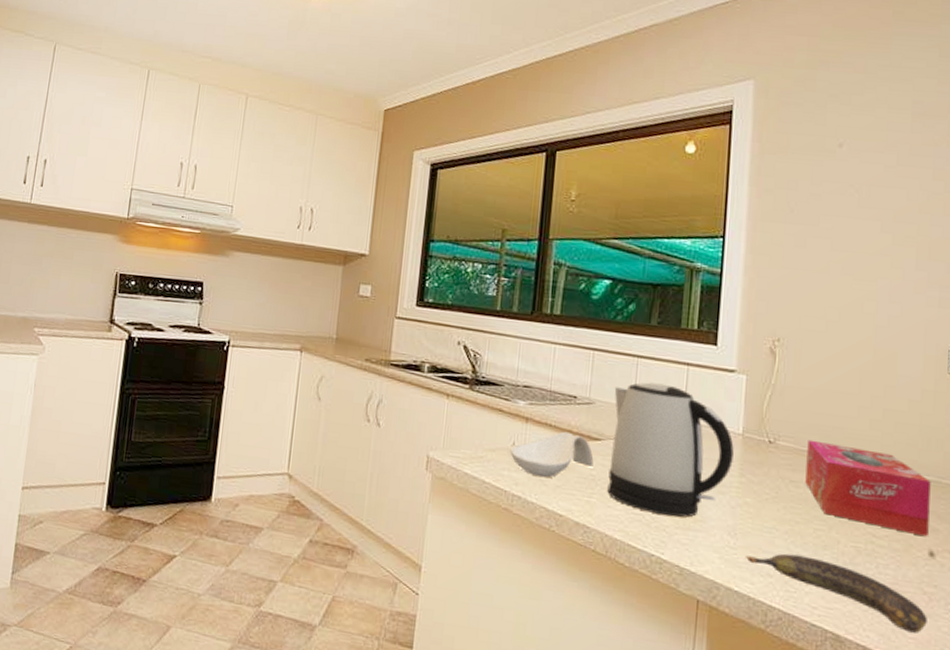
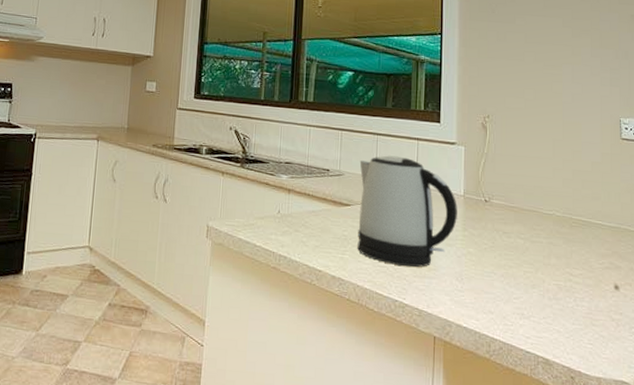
spoon rest: present [510,431,594,478] -> none [276,199,345,239]
banana: present [745,553,927,633] -> none [470,293,616,354]
tissue box: present [805,439,931,537] -> none [515,197,613,274]

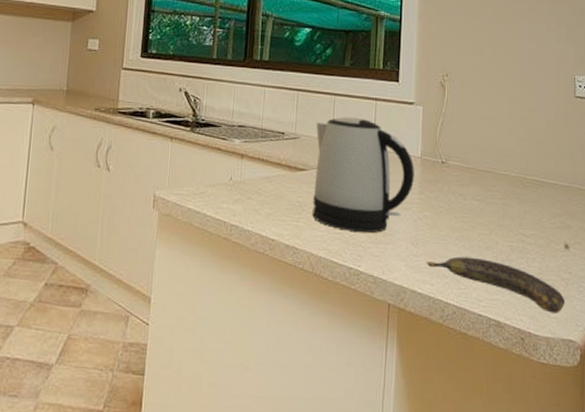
banana: none [470,293,616,354] -> present [425,256,565,313]

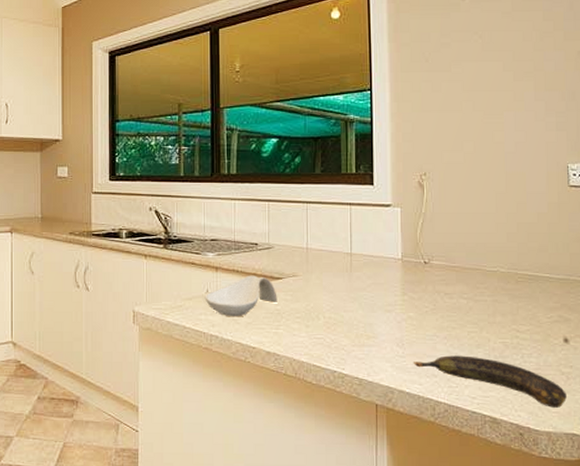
spoon rest: none [228,164,300,207] -> present [204,275,277,316]
kettle: present [312,117,414,234] -> none [289,224,396,337]

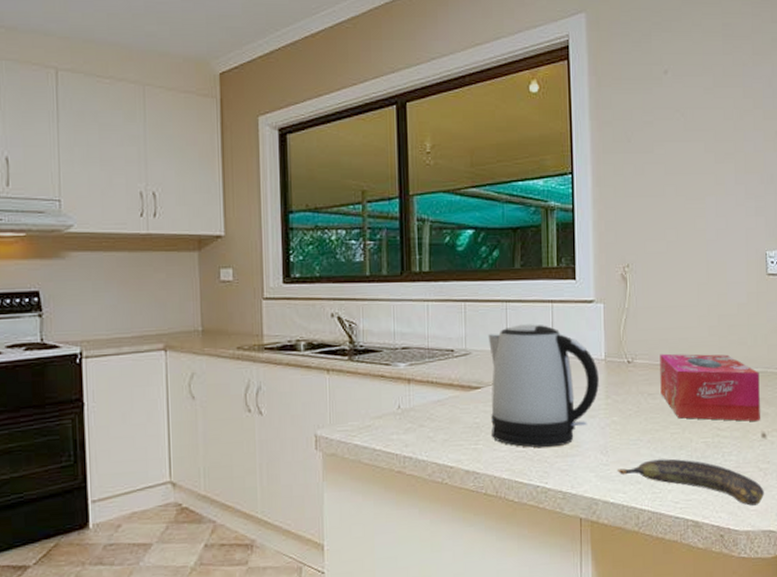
spoon rest: present [204,275,277,316] -> none [396,385,476,434]
kettle: none [289,224,396,337] -> present [488,324,599,449]
tissue box: none [457,256,562,327] -> present [660,353,760,422]

